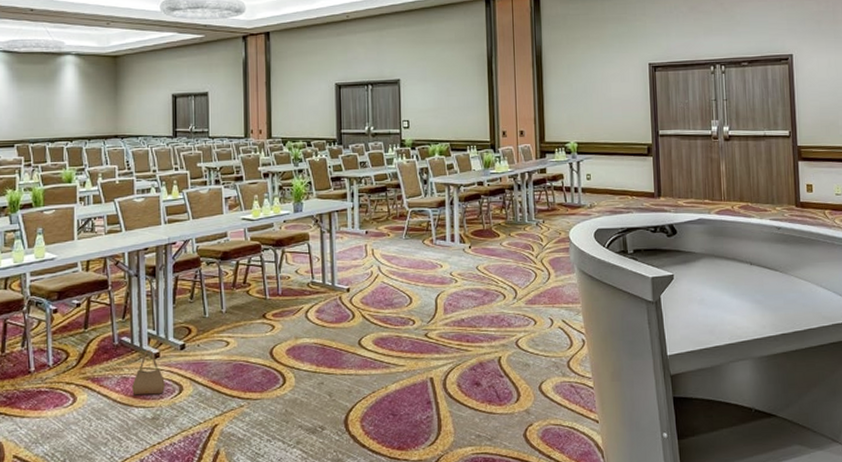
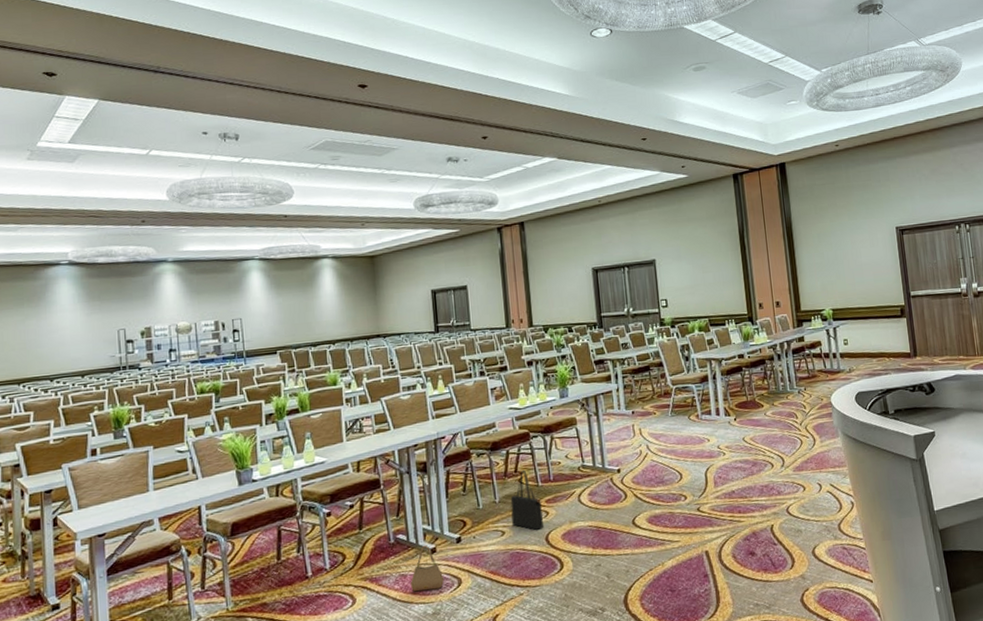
tote bag: none [236,281,270,344] -> present [510,469,545,531]

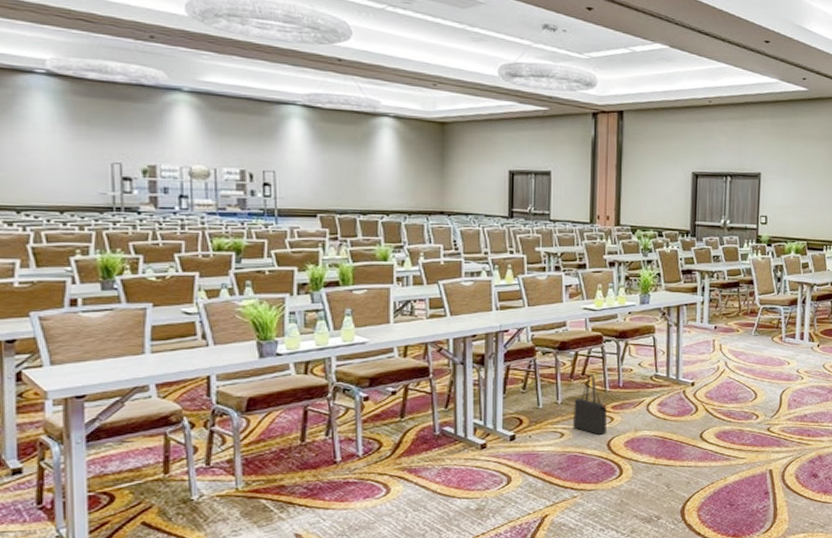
handbag: present [411,545,445,592] -> none [455,439,493,487]

